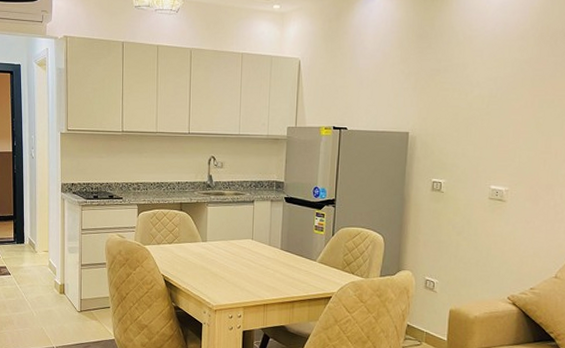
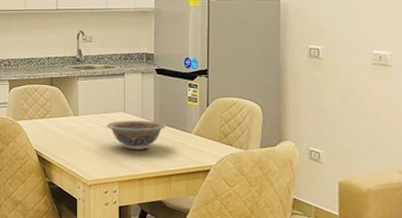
decorative bowl: none [234,247,293,276] -> present [106,120,167,149]

